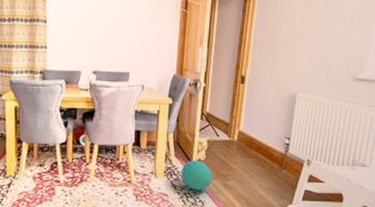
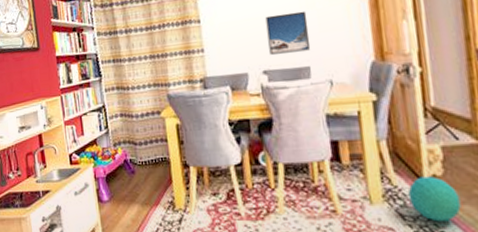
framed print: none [100,27,133,60] -> present [265,10,310,55]

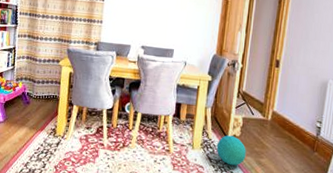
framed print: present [265,10,310,55] -> none [149,7,180,38]

